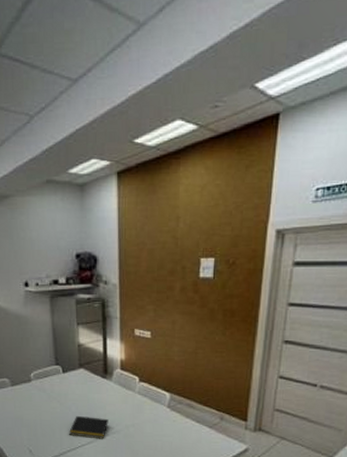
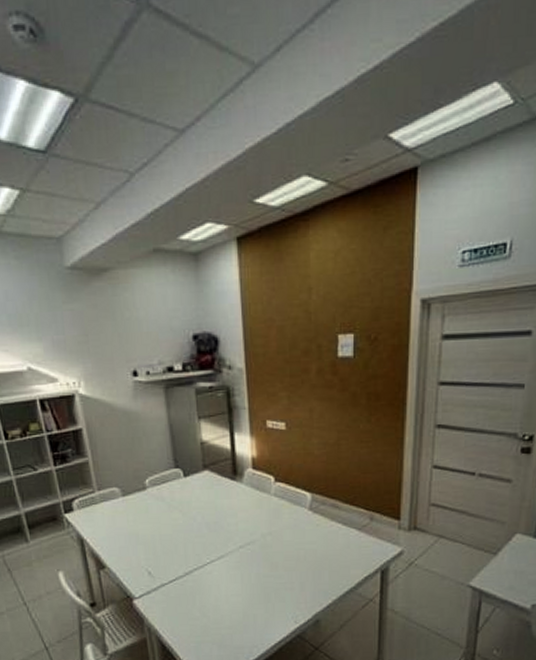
notepad: present [69,415,109,439] -> none [195,526,241,553]

